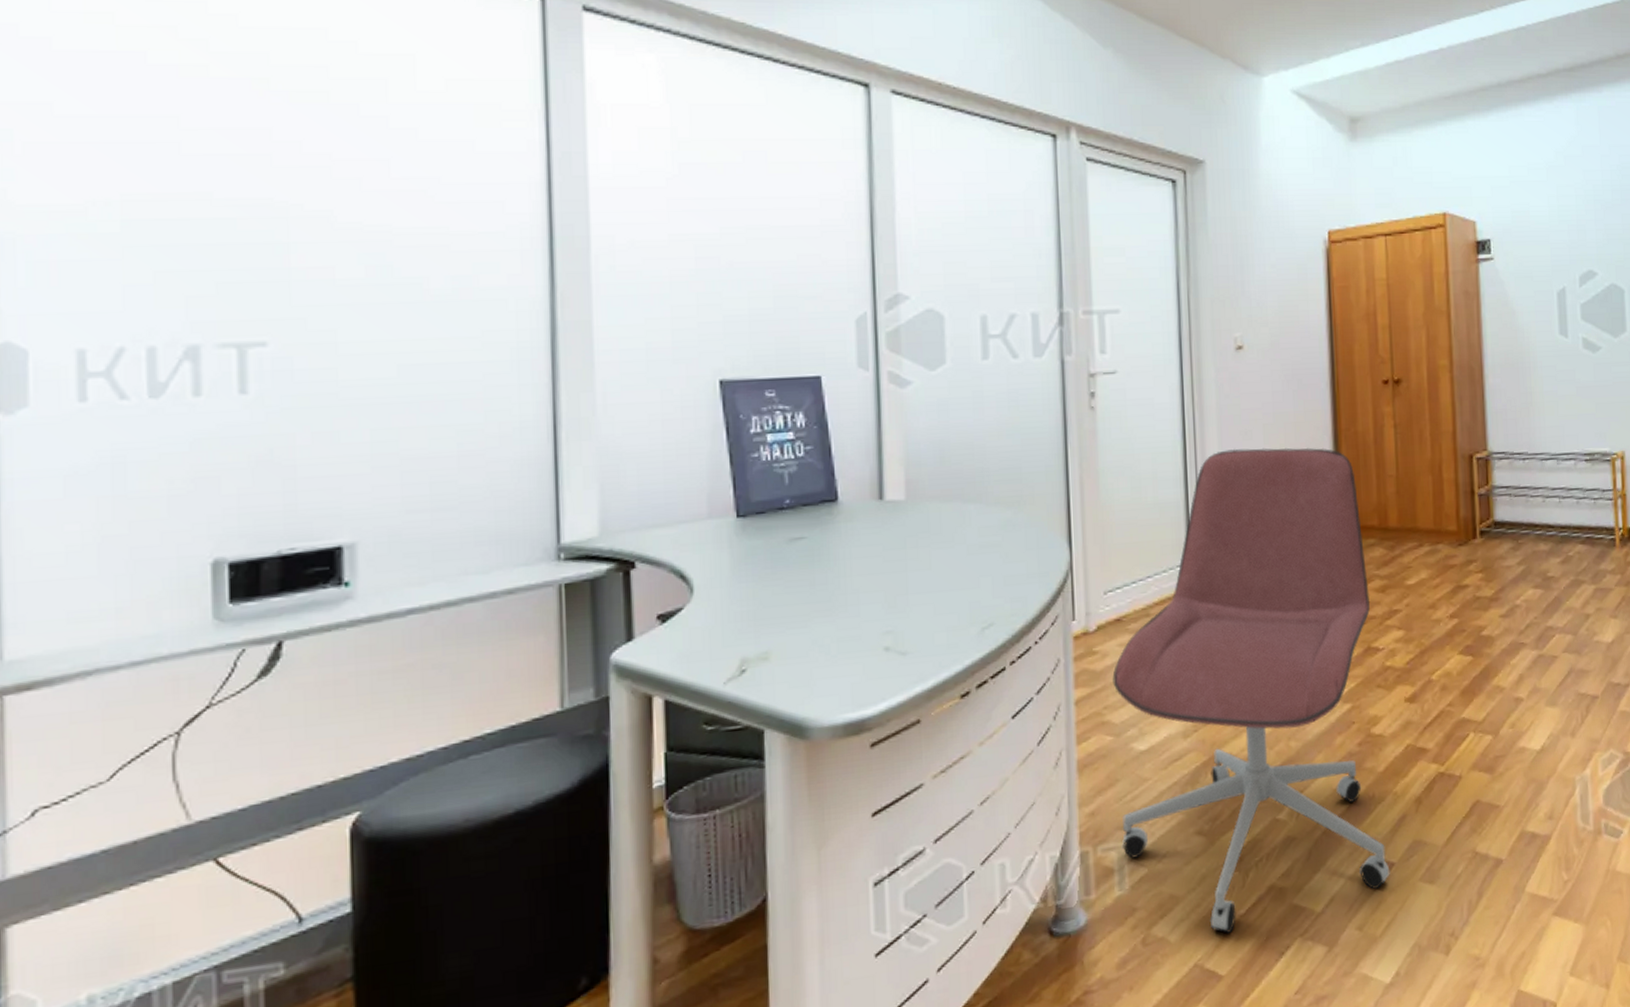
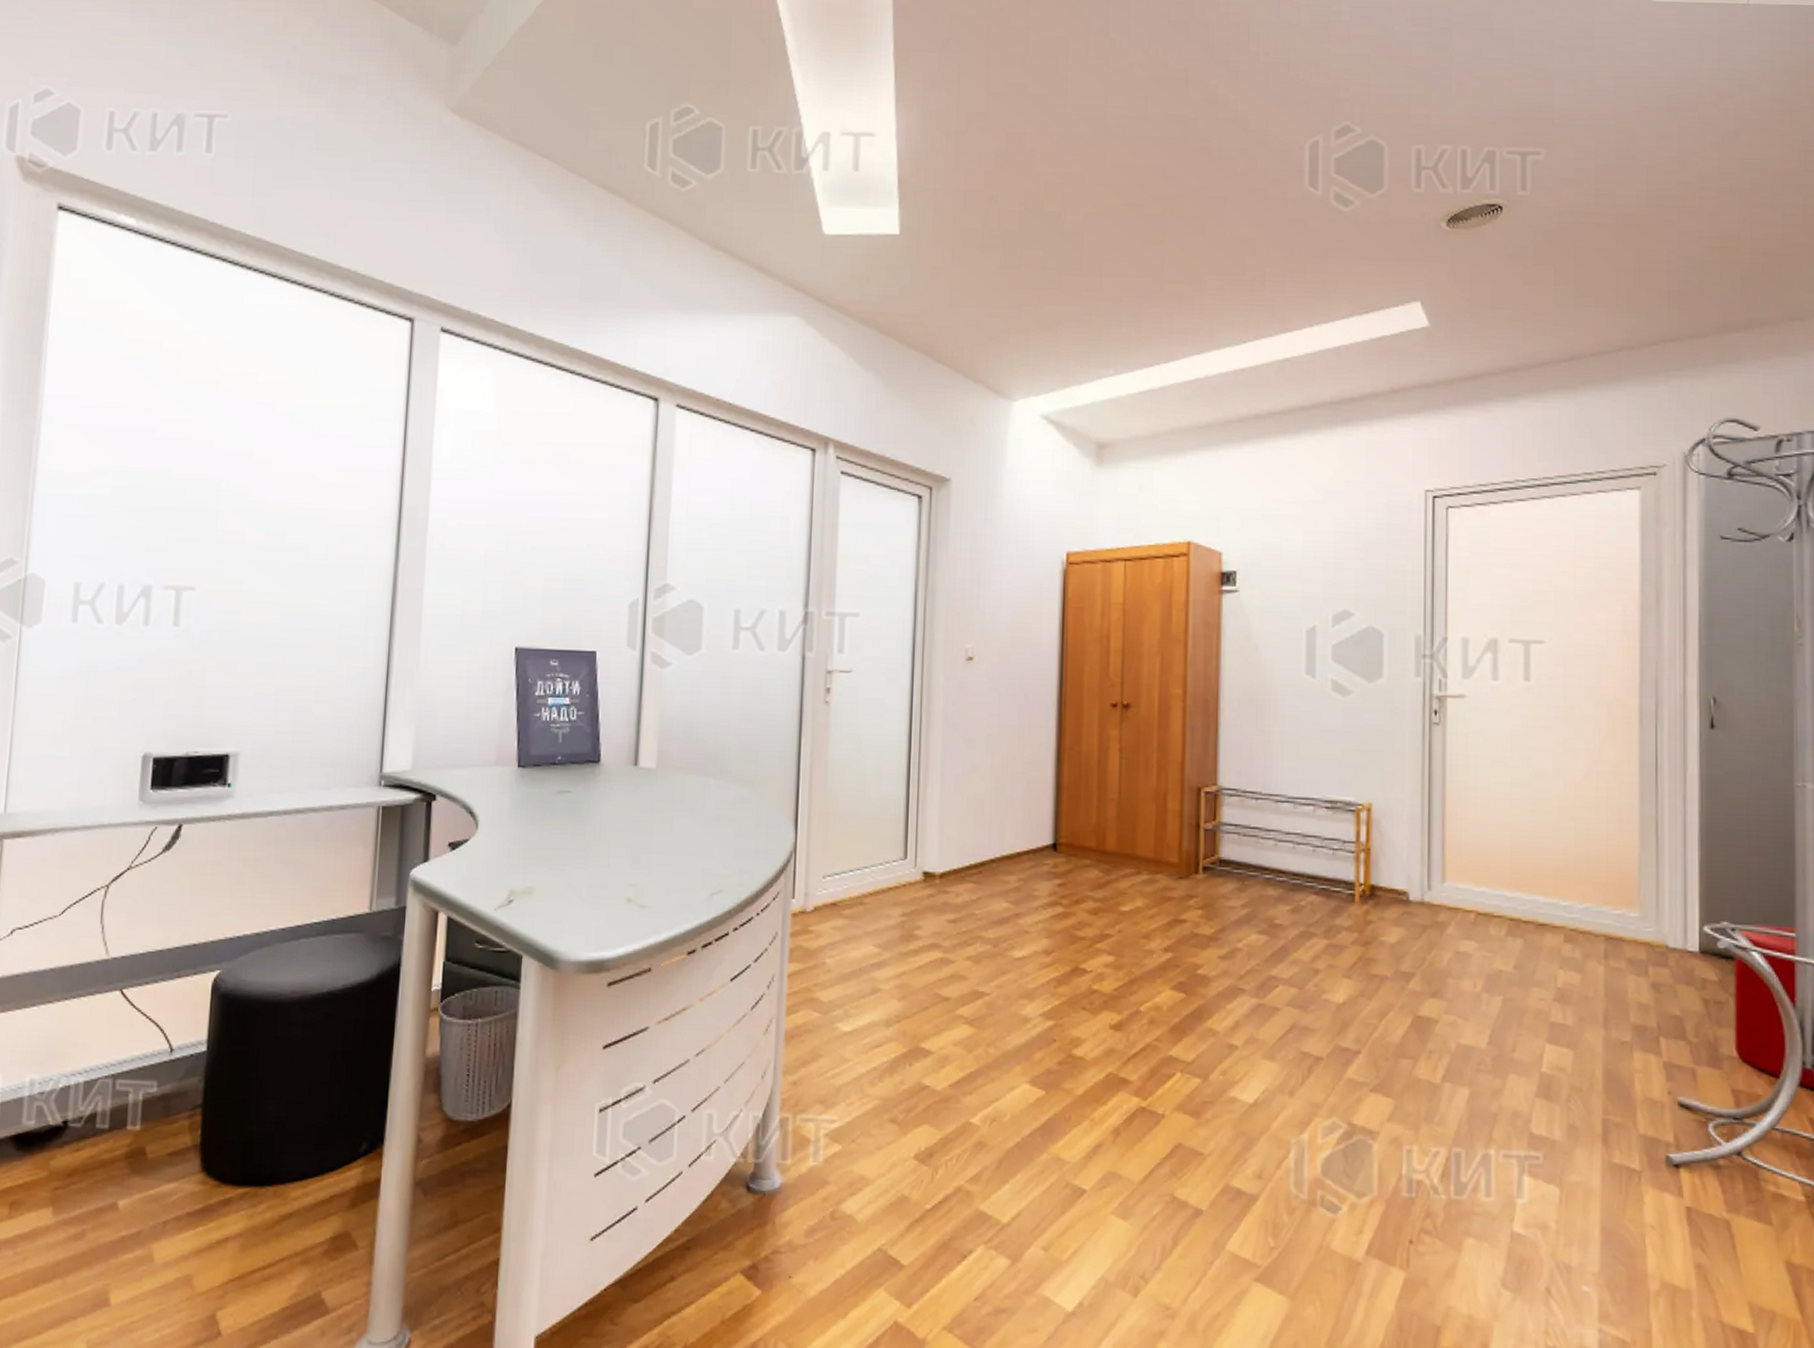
office chair: present [1112,447,1390,934] -> none [819,755,1081,1226]

